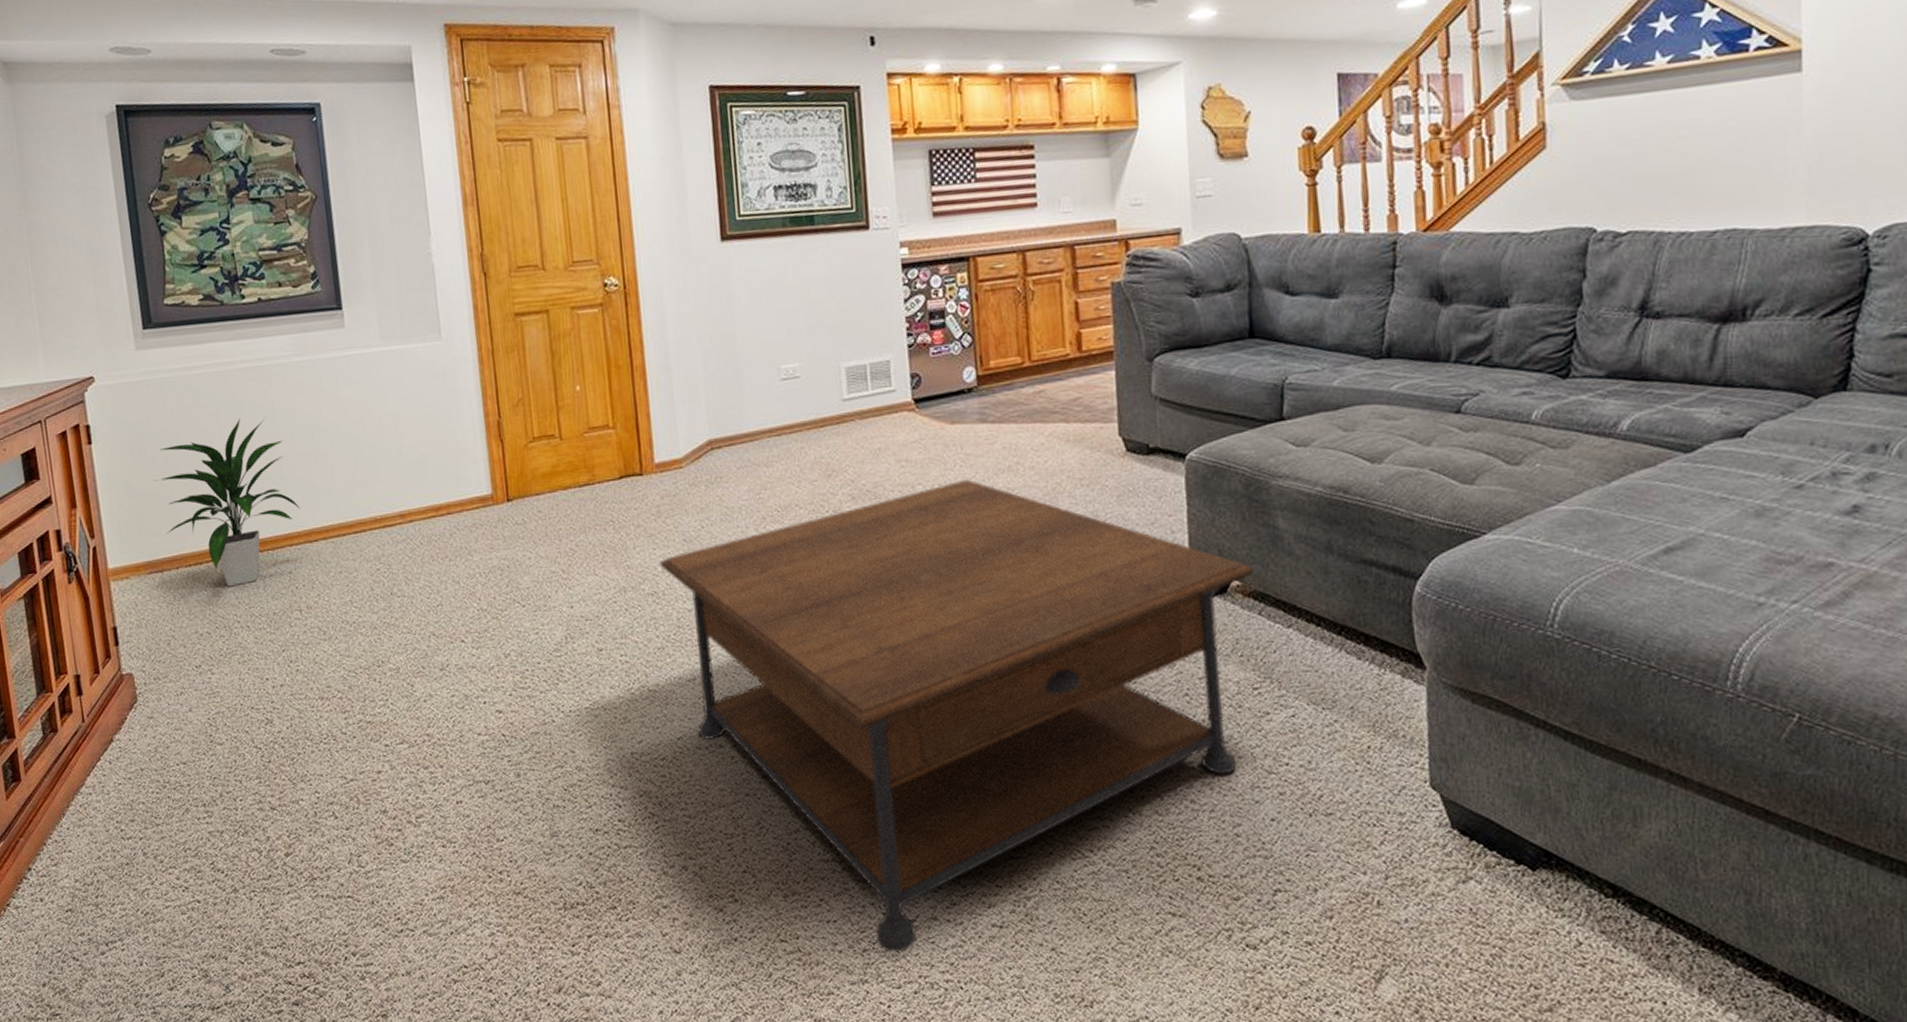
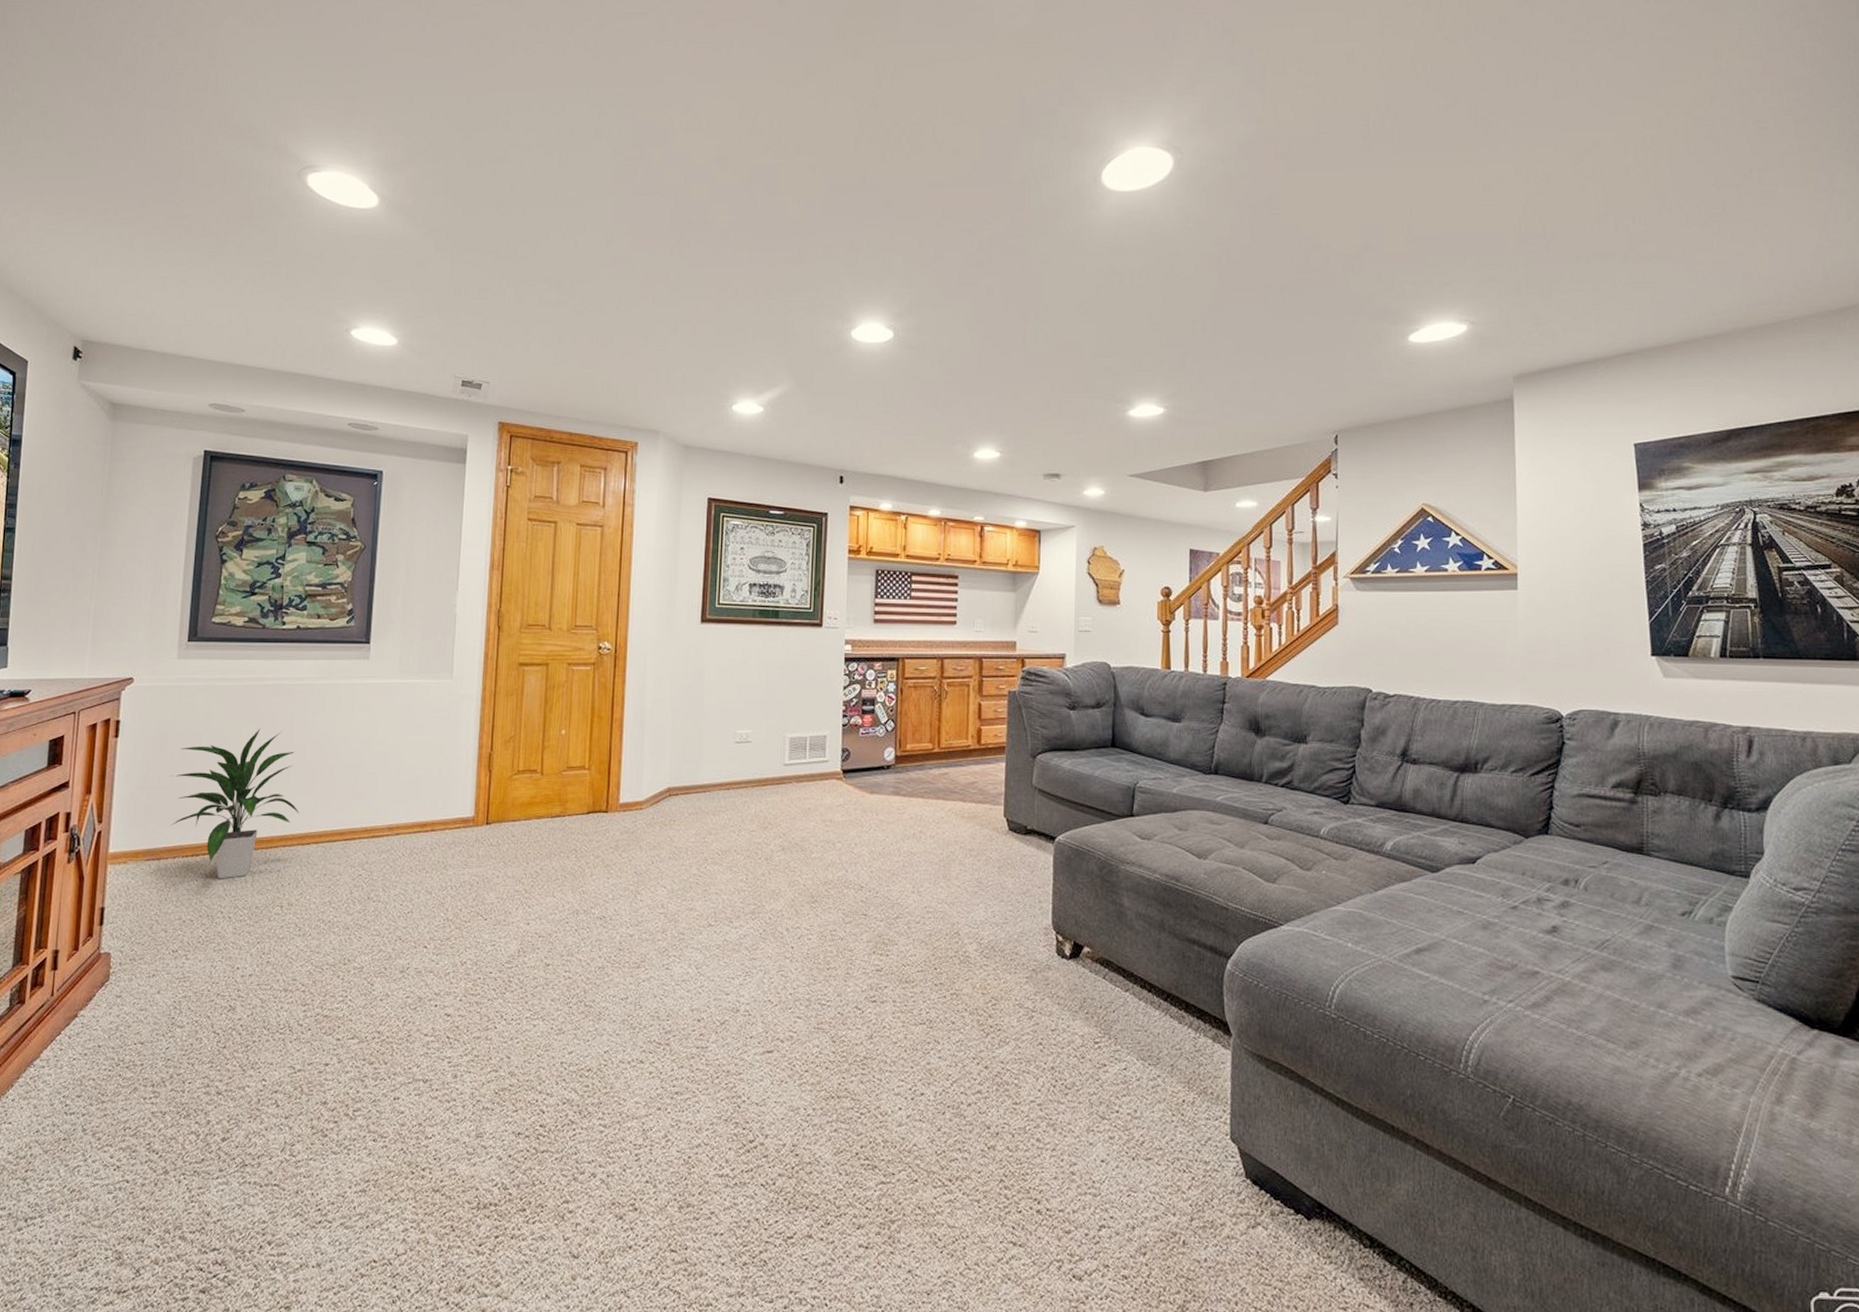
coffee table: present [659,479,1253,952] -> none [611,841,1101,1267]

